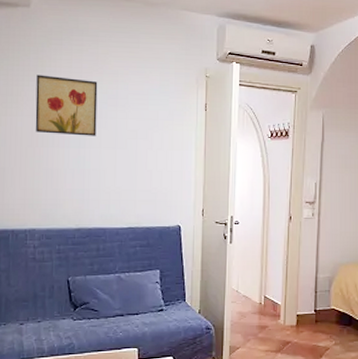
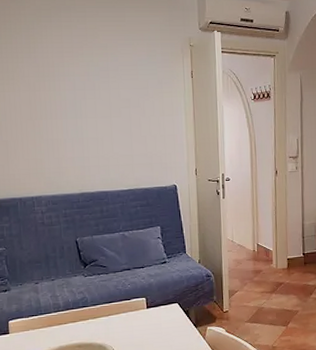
wall art: present [35,74,98,136] -> none [30,51,92,107]

